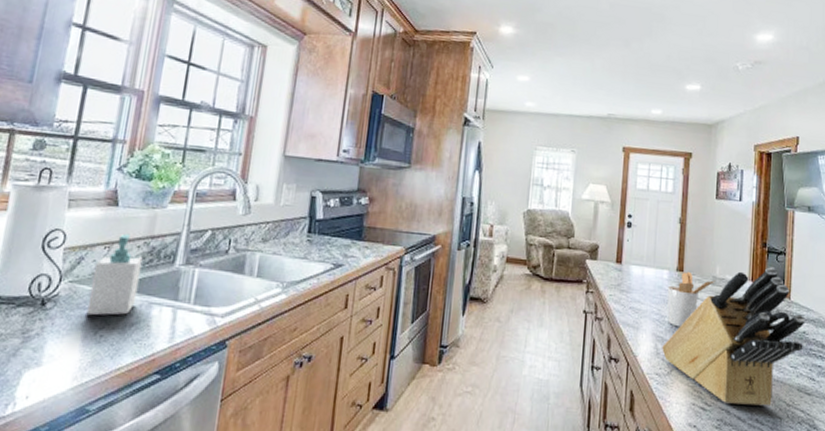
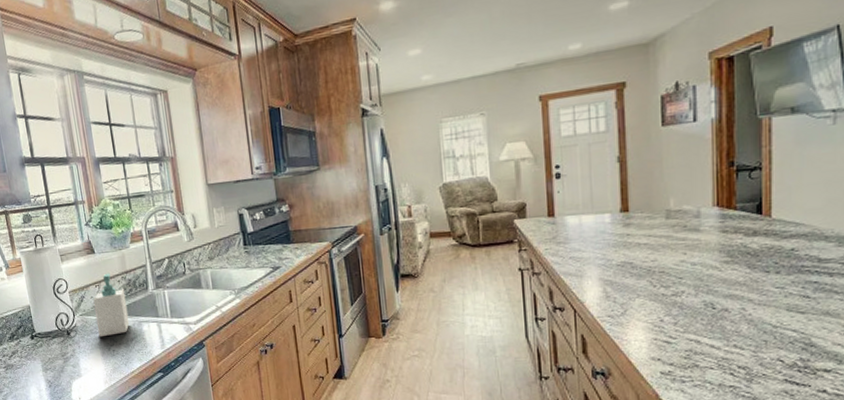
knife block: present [662,267,805,406] -> none [612,186,794,334]
utensil holder: present [667,272,715,328] -> none [611,211,670,268]

